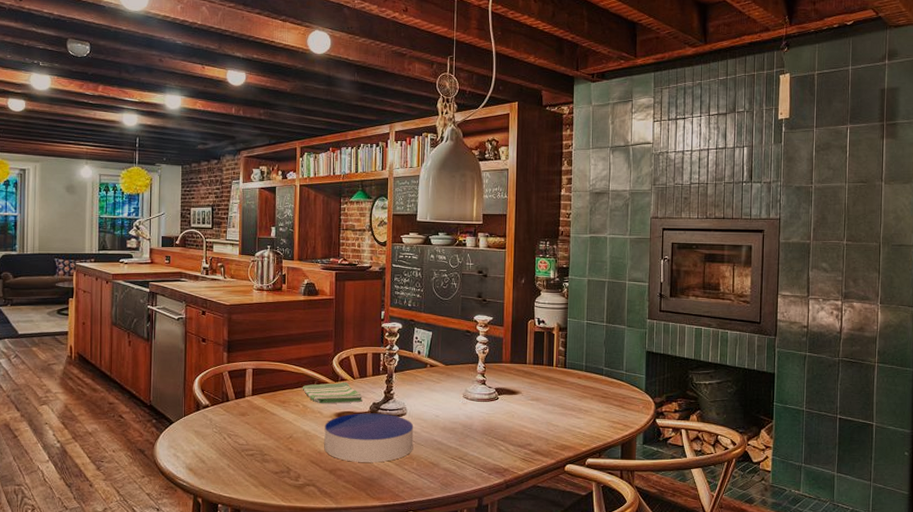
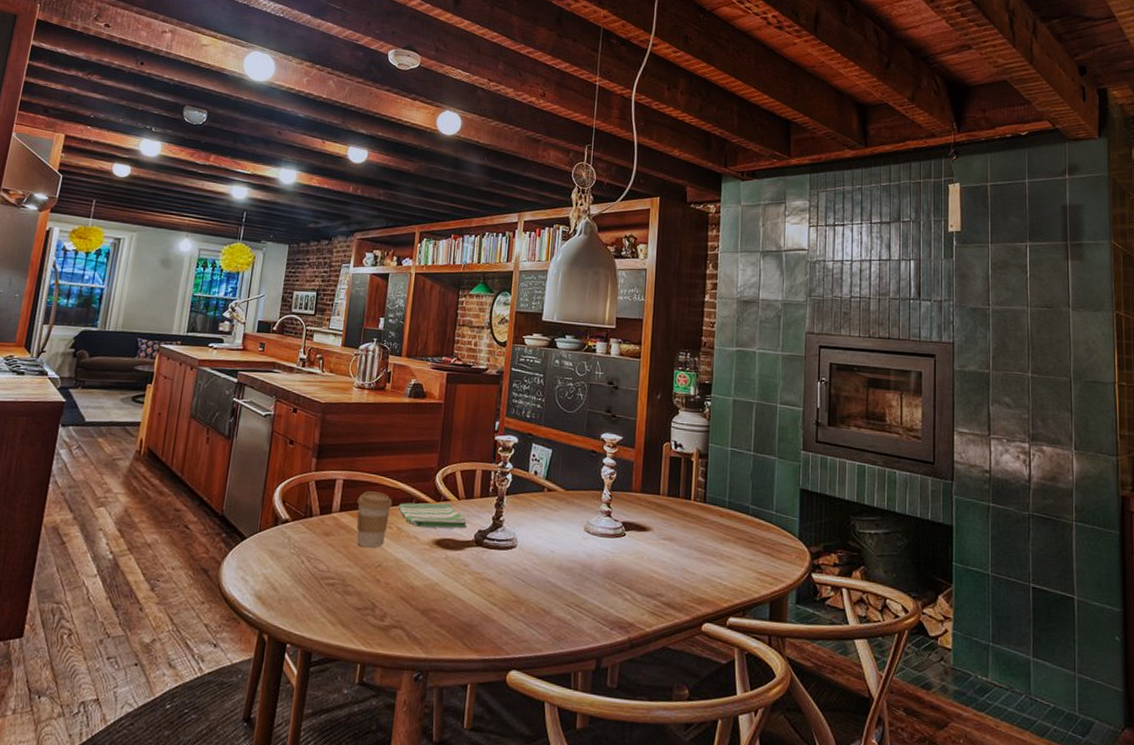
coffee cup: none [267,377,297,423] -> present [356,491,393,548]
coaster: present [324,413,414,463] -> none [417,541,524,605]

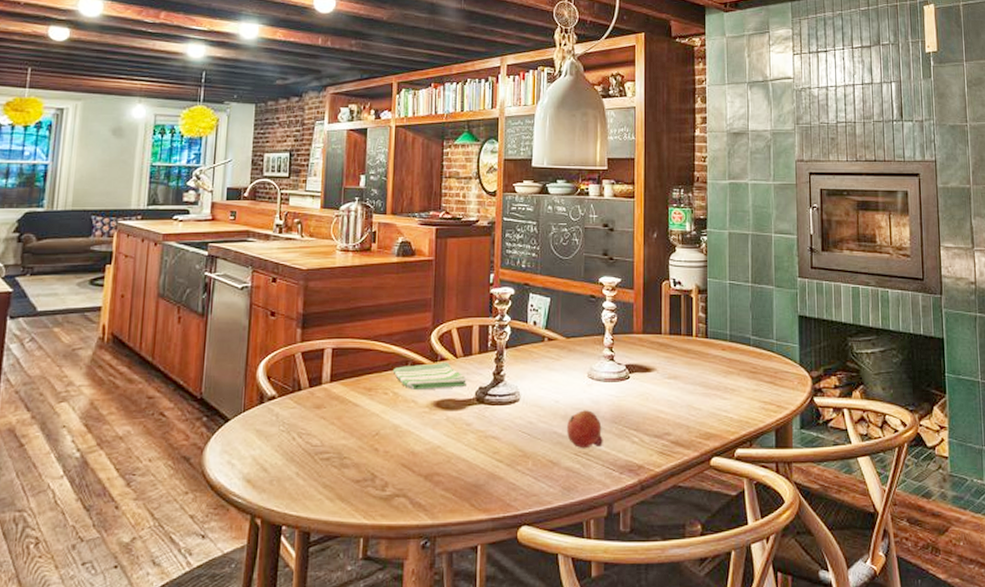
coffee cup: present [356,491,393,548] -> none [349,358,387,417]
fruit: none [561,562,596,601] -> present [567,410,603,449]

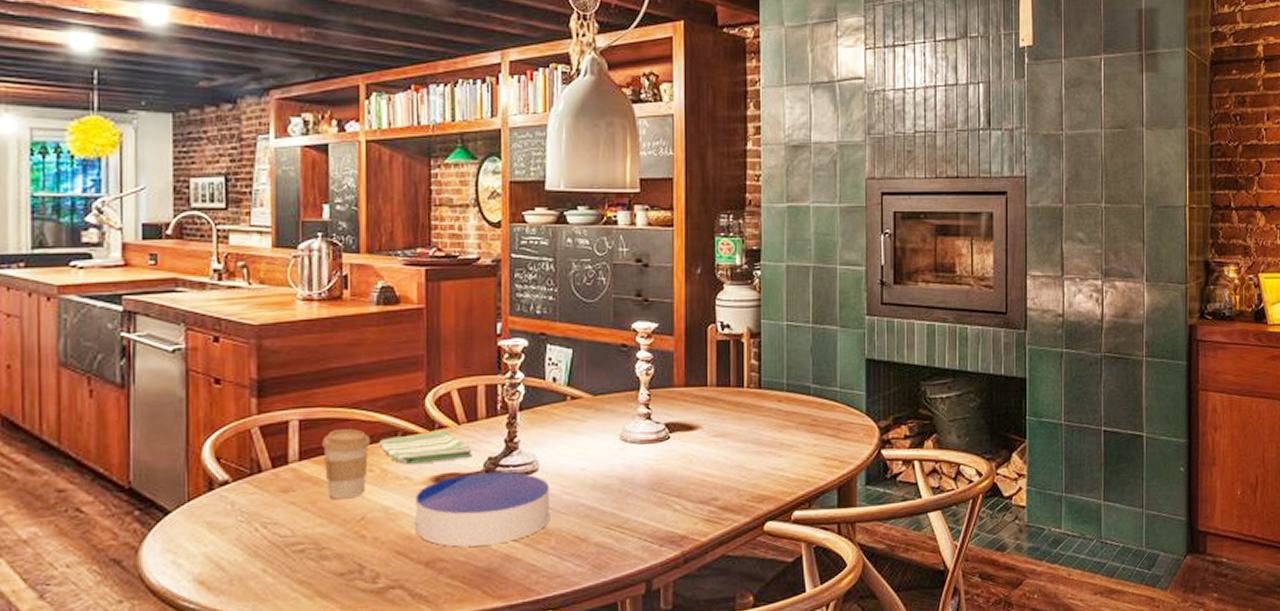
coffee cup: none [349,358,387,417] -> present [322,429,371,500]
coaster: none [418,400,529,464] -> present [415,471,550,547]
fruit: present [567,410,603,449] -> none [597,477,639,521]

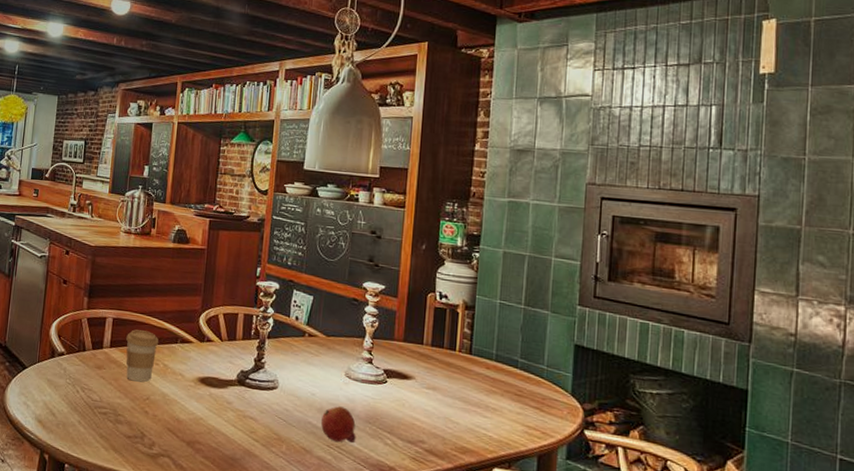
dish towel: present [378,429,472,466] -> none [164,342,230,369]
coaster: present [415,471,550,547] -> none [183,380,286,440]
fruit: none [597,477,639,521] -> present [321,406,356,444]

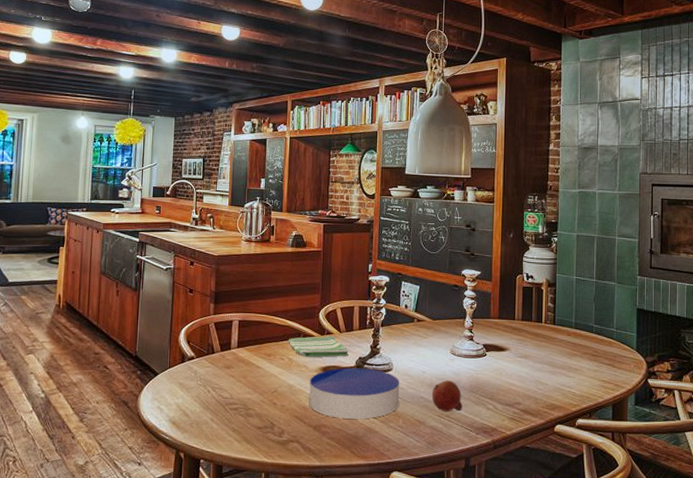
coffee cup: present [126,329,159,382] -> none [252,329,283,377]
dish towel: none [164,342,230,369] -> present [288,335,348,358]
coaster: none [183,380,286,440] -> present [309,367,400,419]

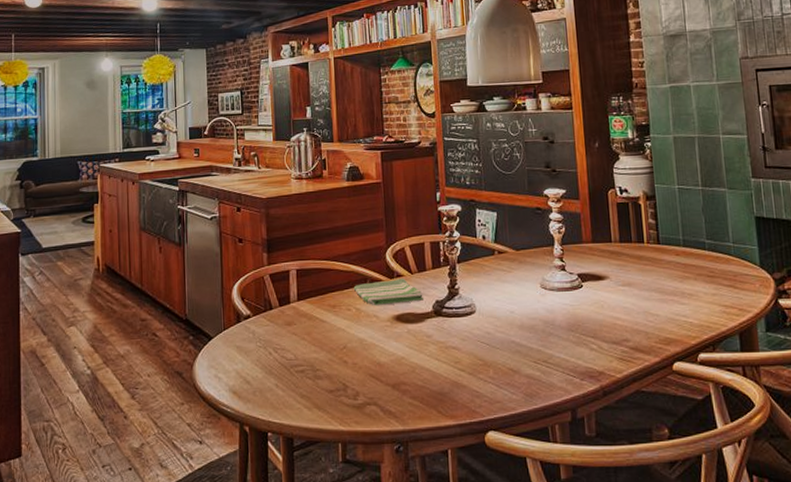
coaster: present [309,367,400,419] -> none [382,312,488,373]
fruit: present [432,380,463,412] -> none [524,319,562,357]

